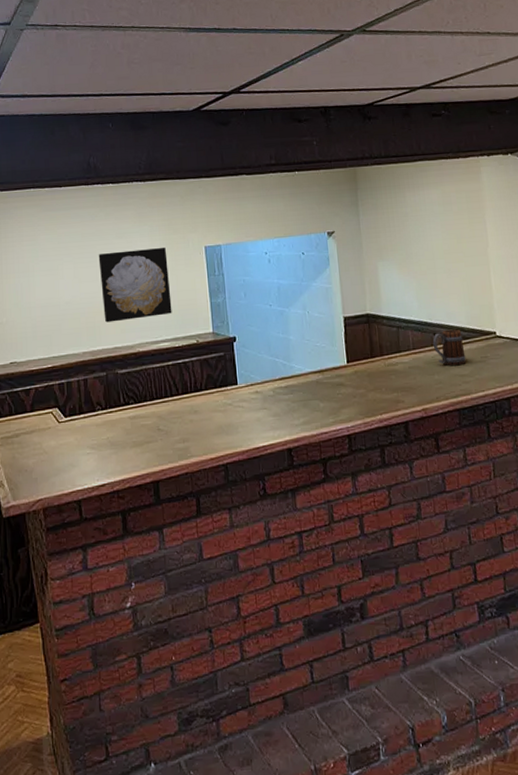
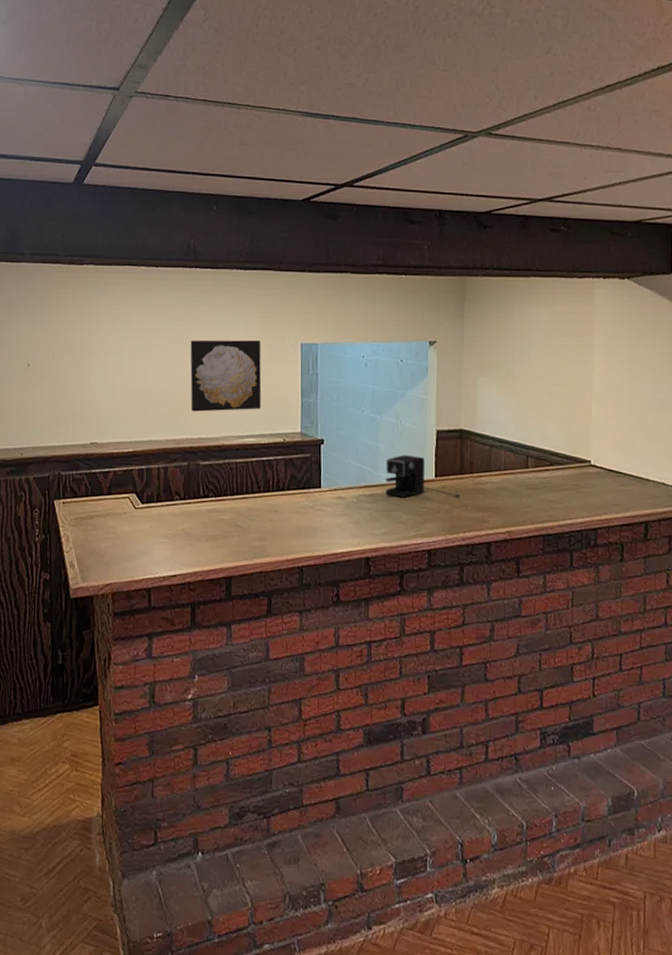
coffee maker: none [298,343,374,386] -> present [385,455,461,498]
beer mug: present [432,329,466,366] -> none [524,453,557,491]

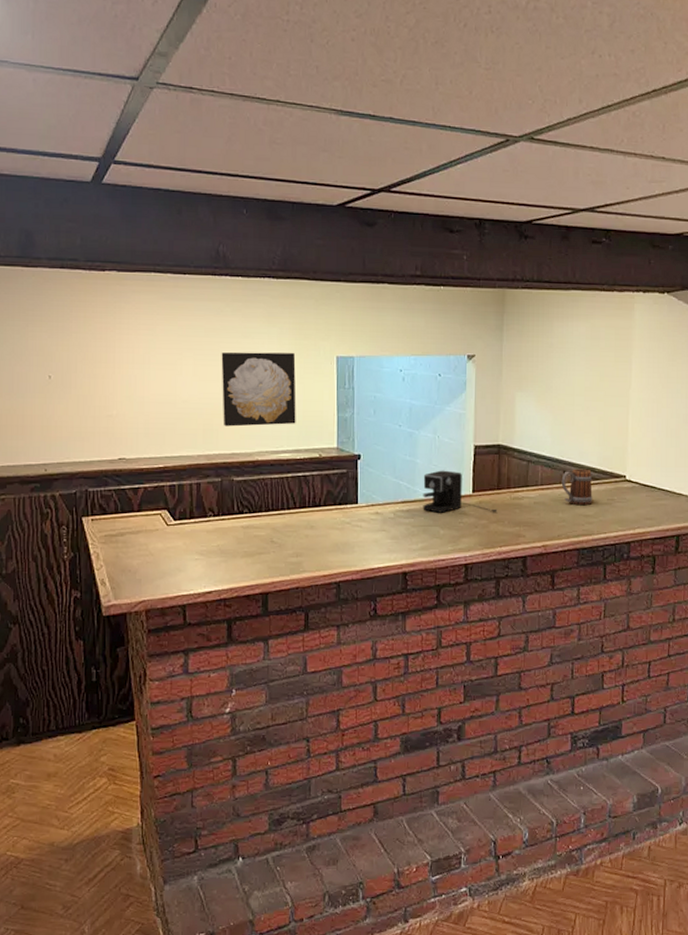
beer mug: none [524,453,557,491] -> present [561,468,593,506]

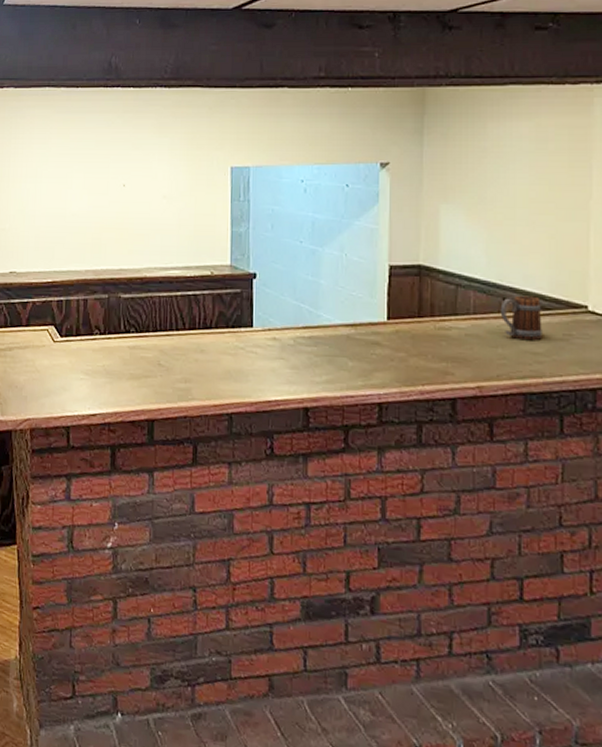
wall art: present [221,352,296,427] -> none [111,163,187,241]
coffee maker: present [423,470,498,513] -> none [327,292,419,344]

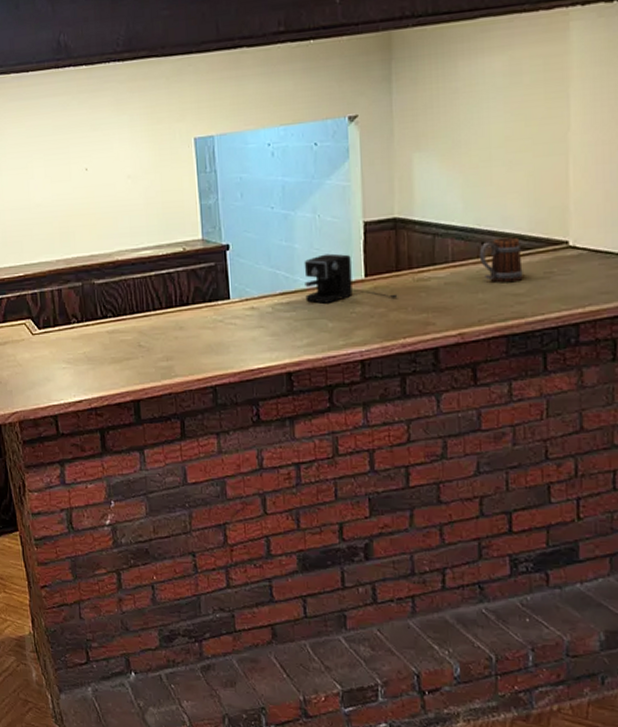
coffee maker: none [327,292,419,344] -> present [304,253,398,303]

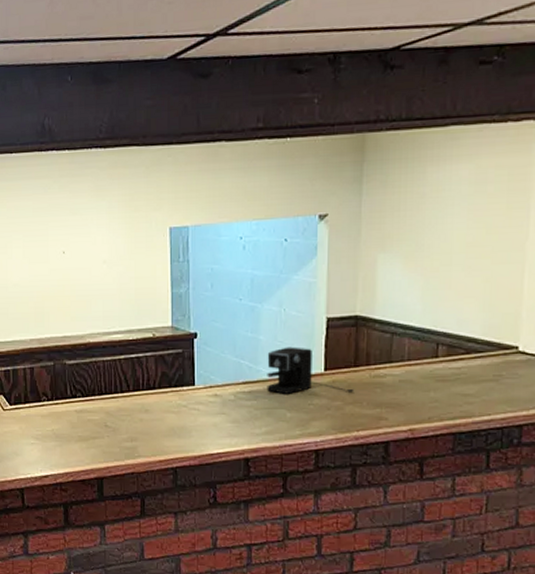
beer mug: present [479,237,523,283] -> none [433,340,474,383]

